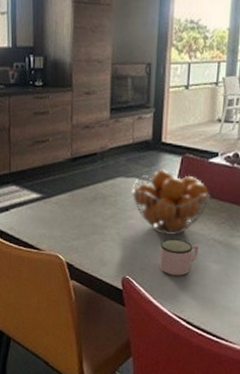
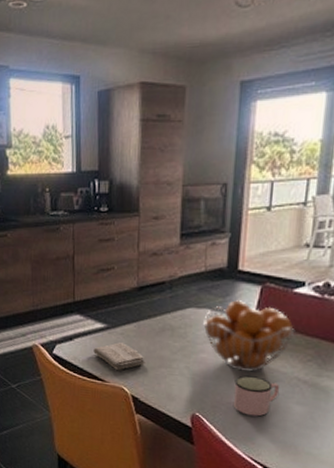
washcloth: none [29,212,79,238] -> present [93,342,145,370]

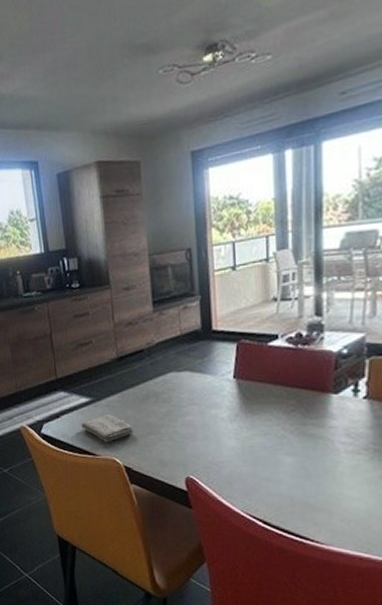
fruit basket: present [203,300,295,373] -> none [185,359,275,430]
mug: present [233,375,280,417] -> none [223,432,269,472]

